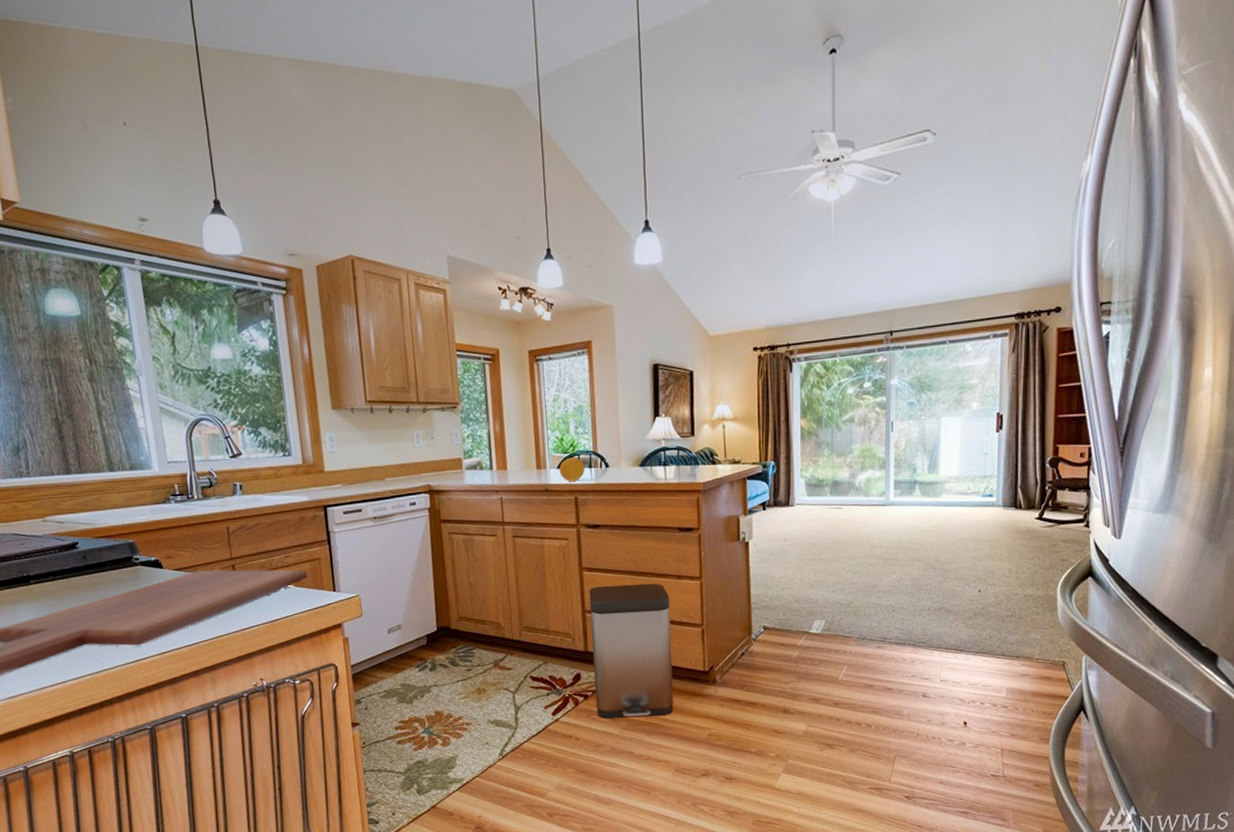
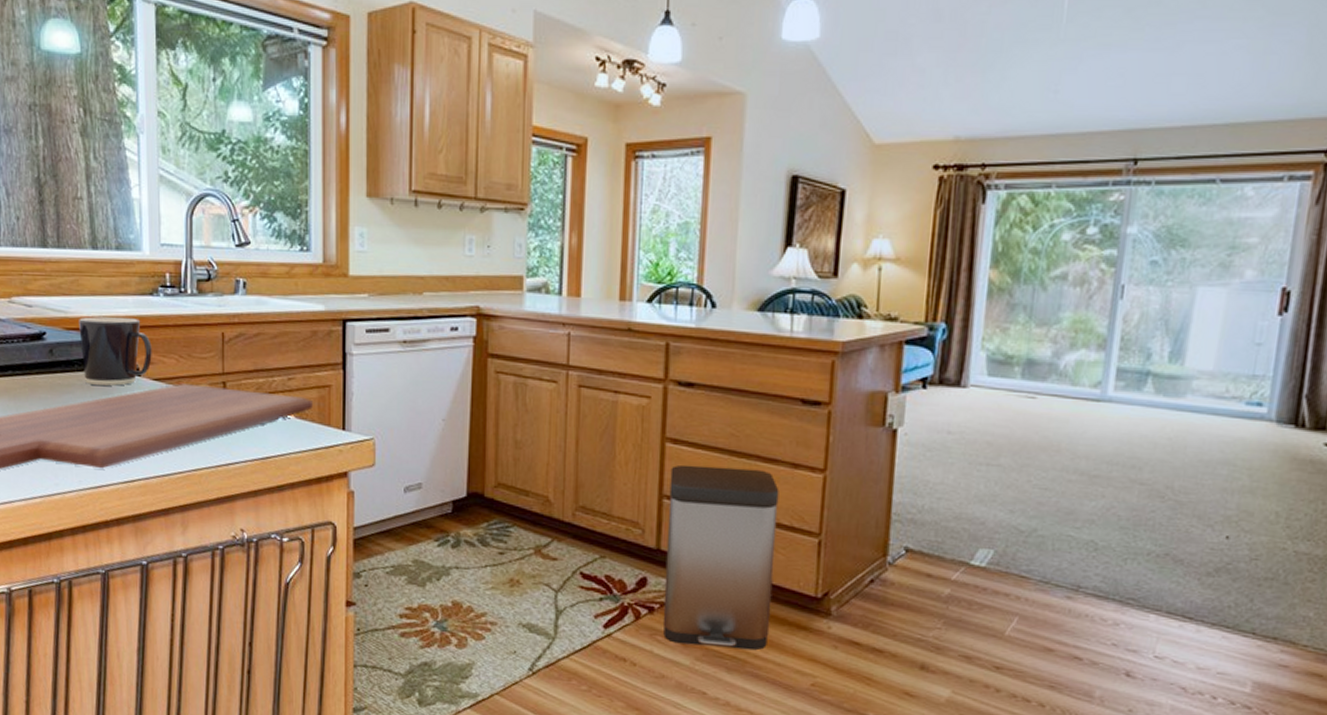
mug: none [105,523,171,580] -> present [79,316,152,386]
fruit: present [559,457,584,482] -> none [649,289,683,323]

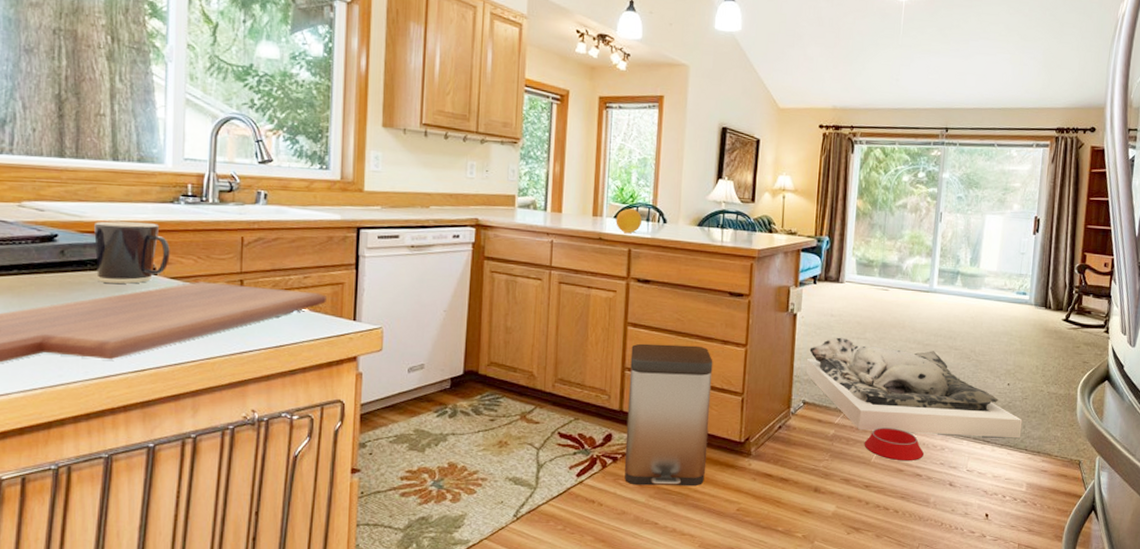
fruit: none [649,289,683,323] -> present [615,208,642,234]
dog bed: none [909,462,1250,617] -> present [805,337,1023,439]
pet bowl: none [994,589,1086,637] -> present [864,427,924,460]

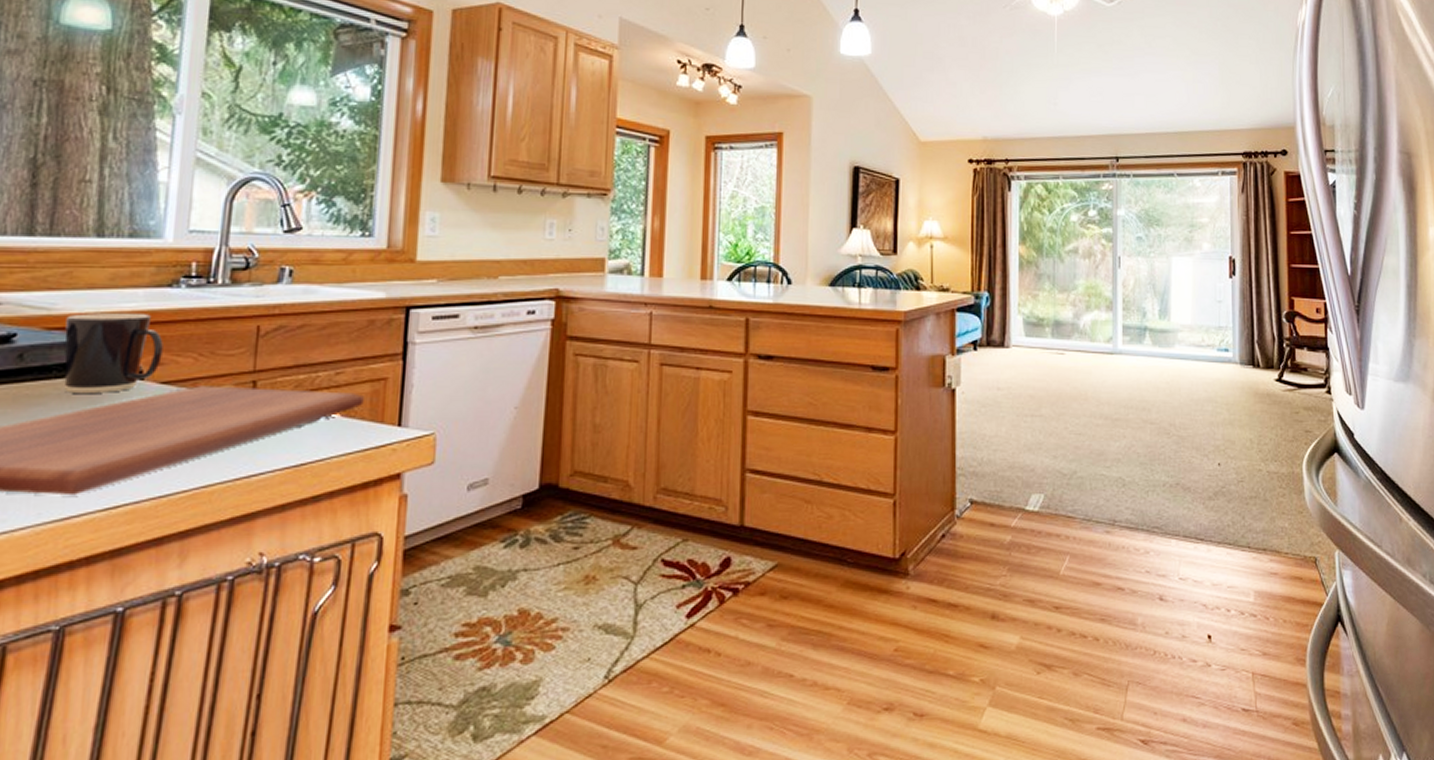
fruit: present [615,208,642,234] -> none [729,268,761,299]
pedal bin: present [624,343,713,486] -> none [747,436,856,625]
dog bed: present [805,337,1023,439] -> none [970,415,1241,534]
pet bowl: present [864,427,924,460] -> none [1049,528,1124,570]

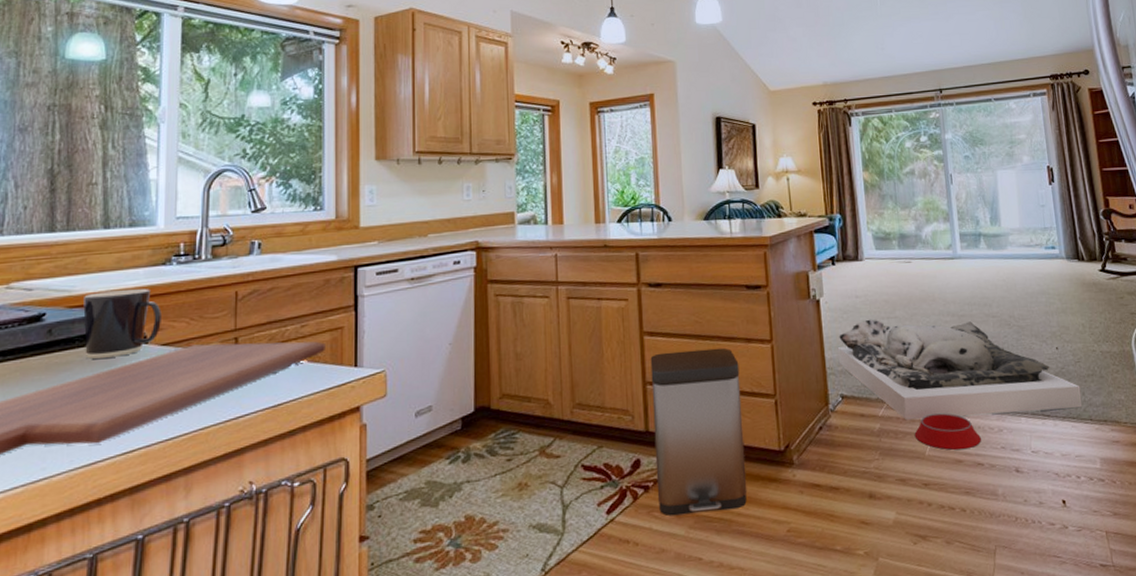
pedal bin: none [747,436,856,625] -> present [650,348,747,516]
dog bed: none [970,415,1241,534] -> present [837,319,1083,420]
pet bowl: none [1049,528,1124,570] -> present [914,413,981,450]

